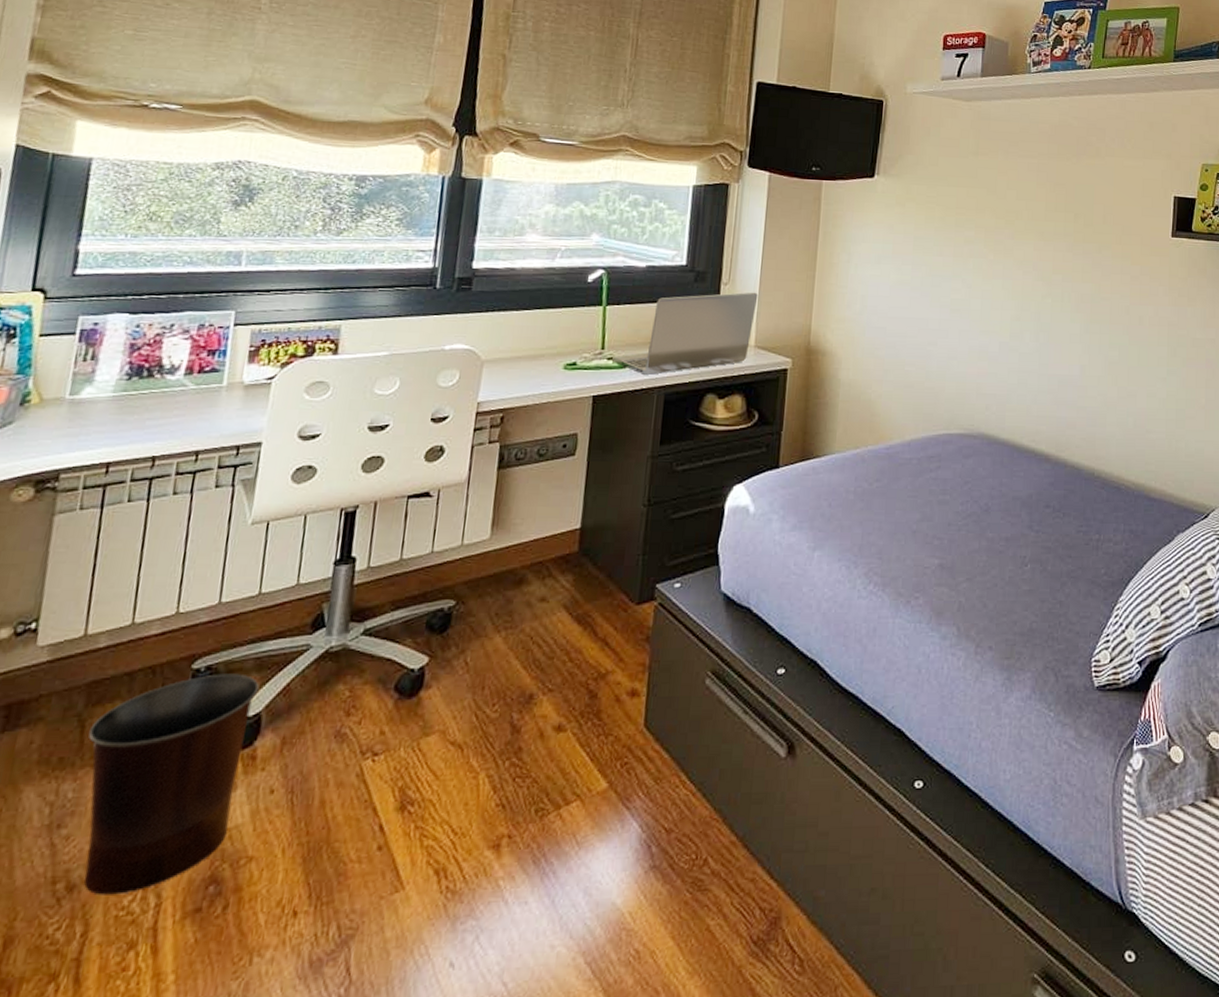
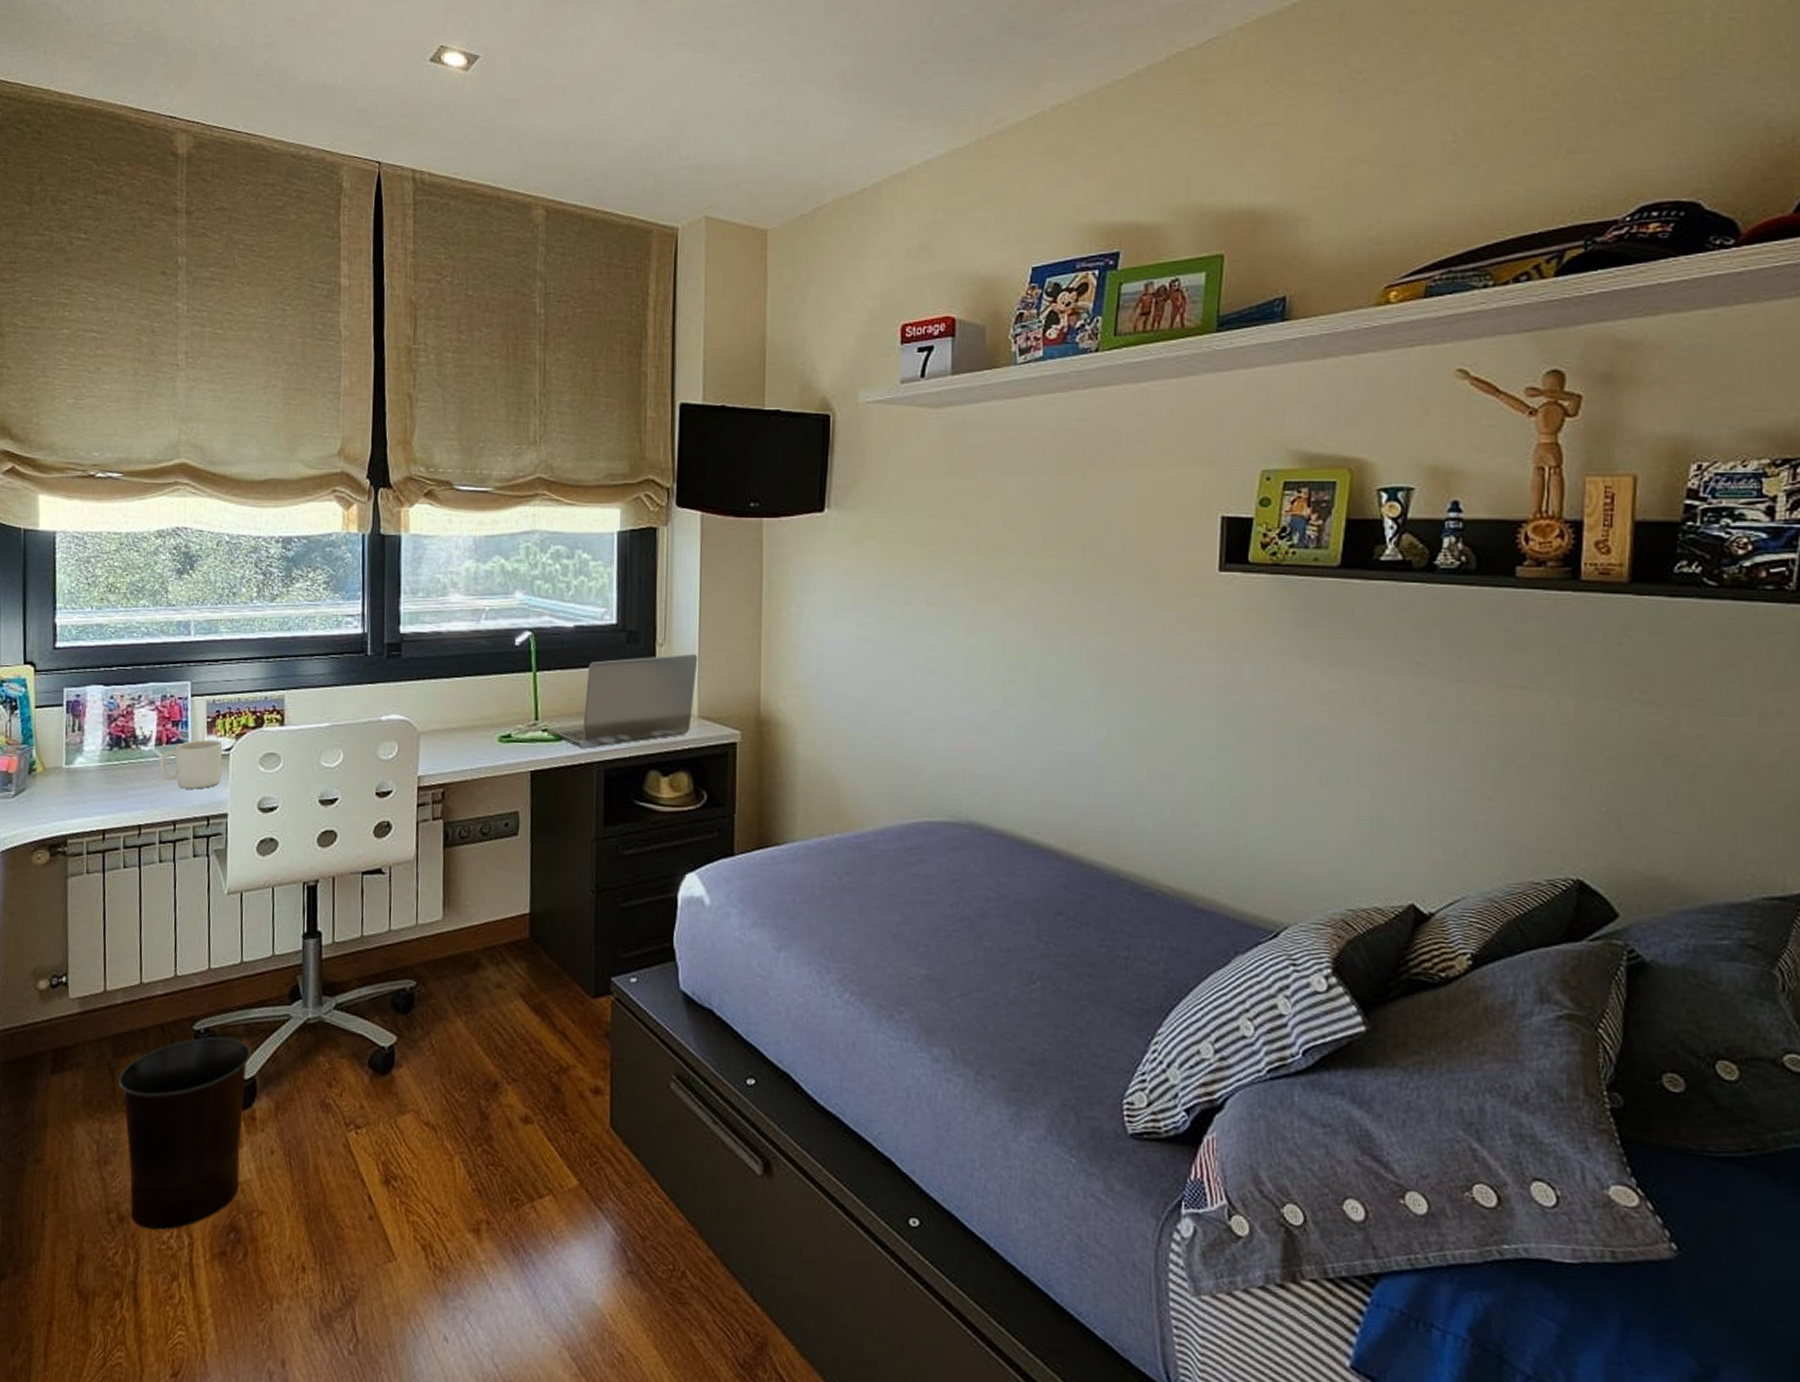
mug: none [185,369,265,418] -> present [159,740,223,789]

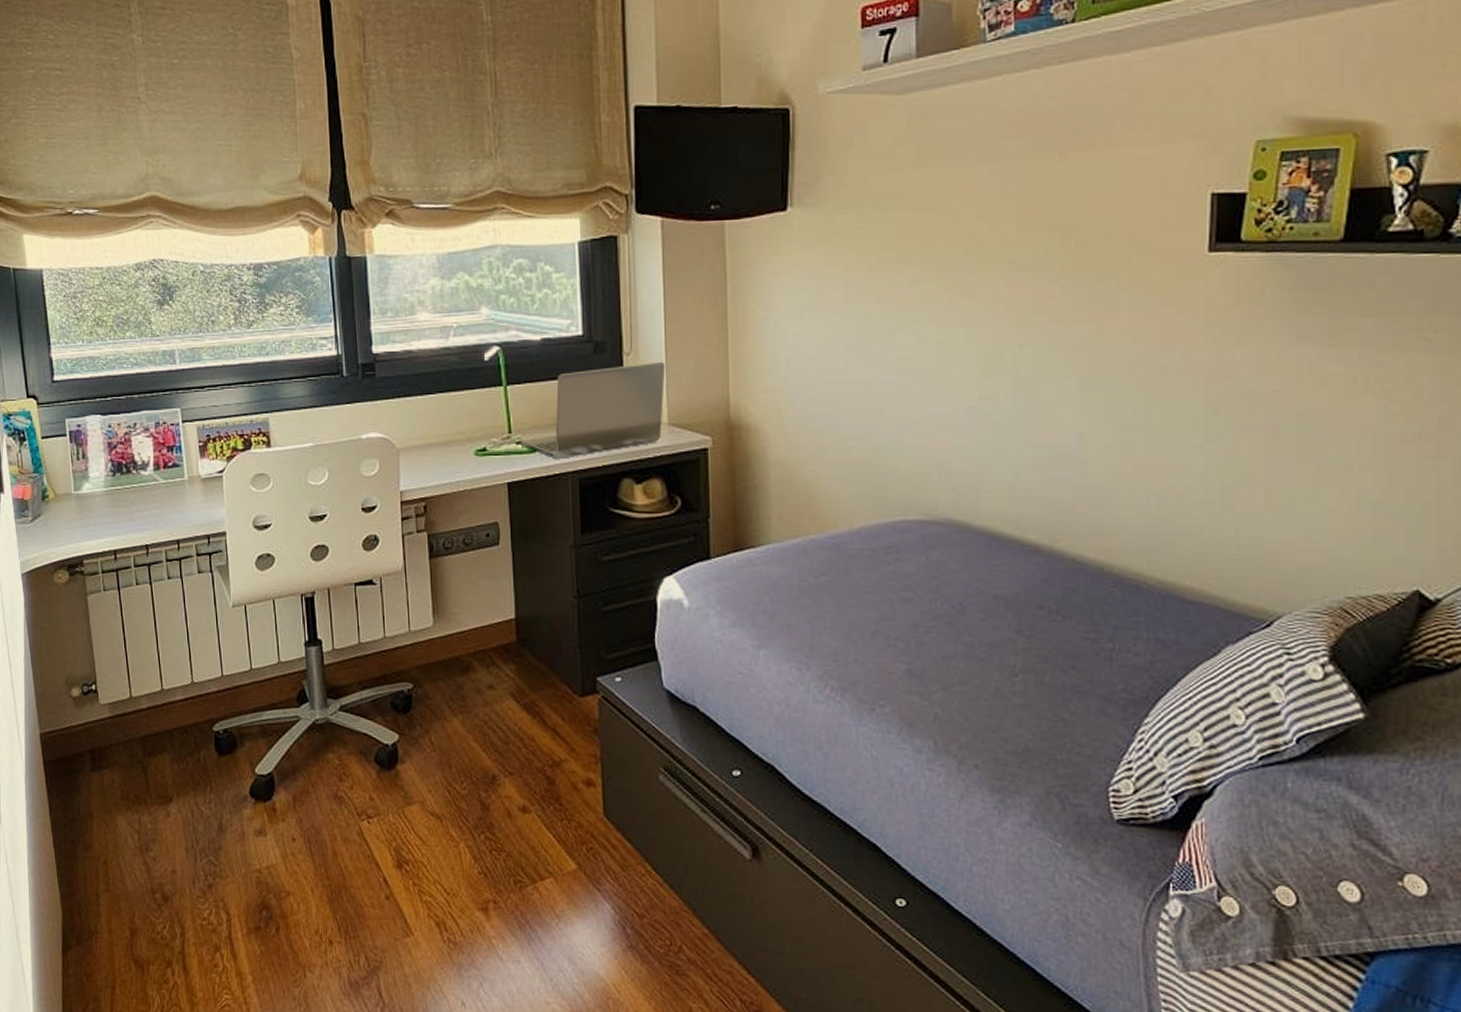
waste bin: present [119,1036,251,1230] -> none [151,736,267,908]
mug: present [159,740,223,789] -> none [159,463,217,510]

